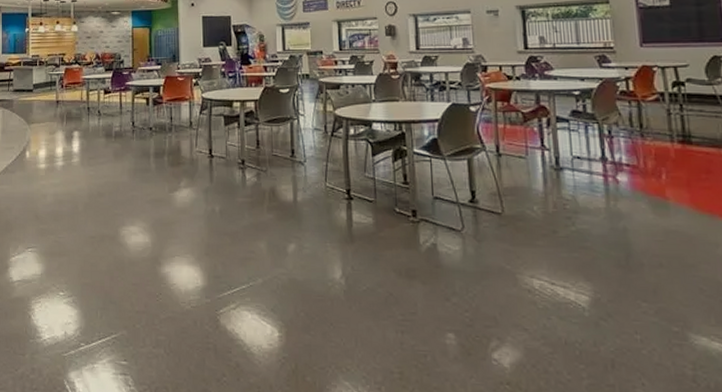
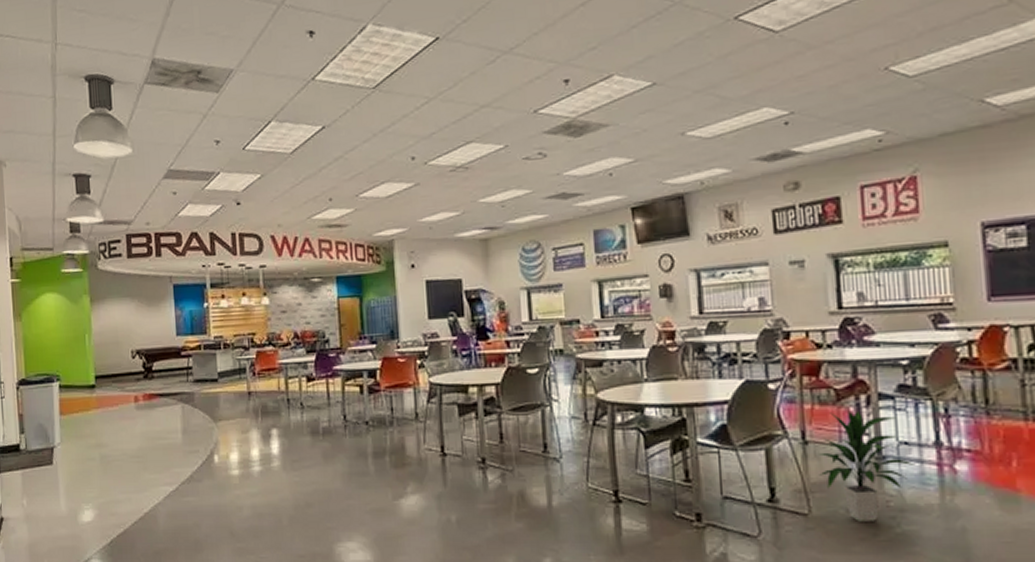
indoor plant: none [509,130,586,221] -> present [818,410,916,521]

